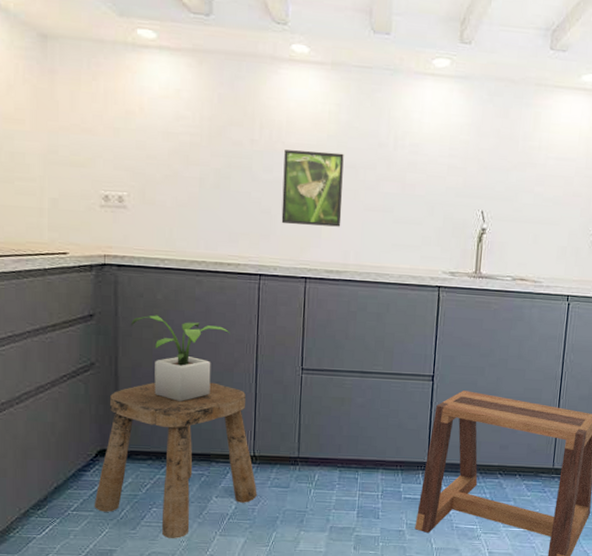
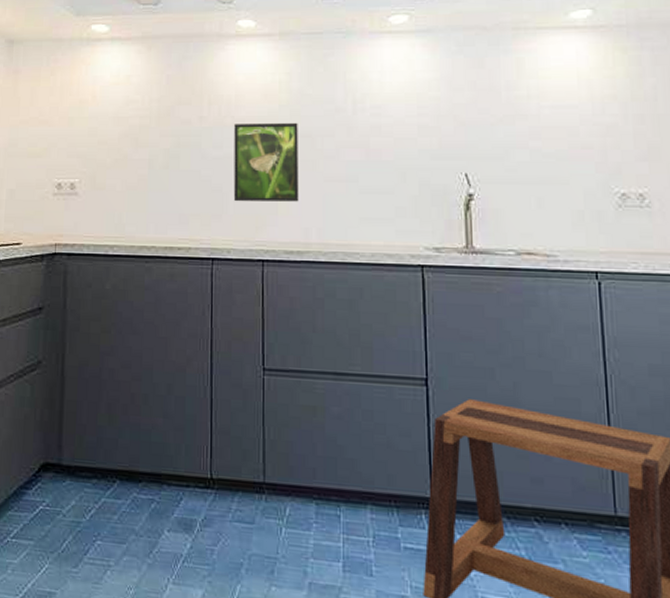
stool: present [94,382,257,538] -> none [34,384,216,584]
potted plant: present [131,315,230,402] -> none [79,307,182,408]

